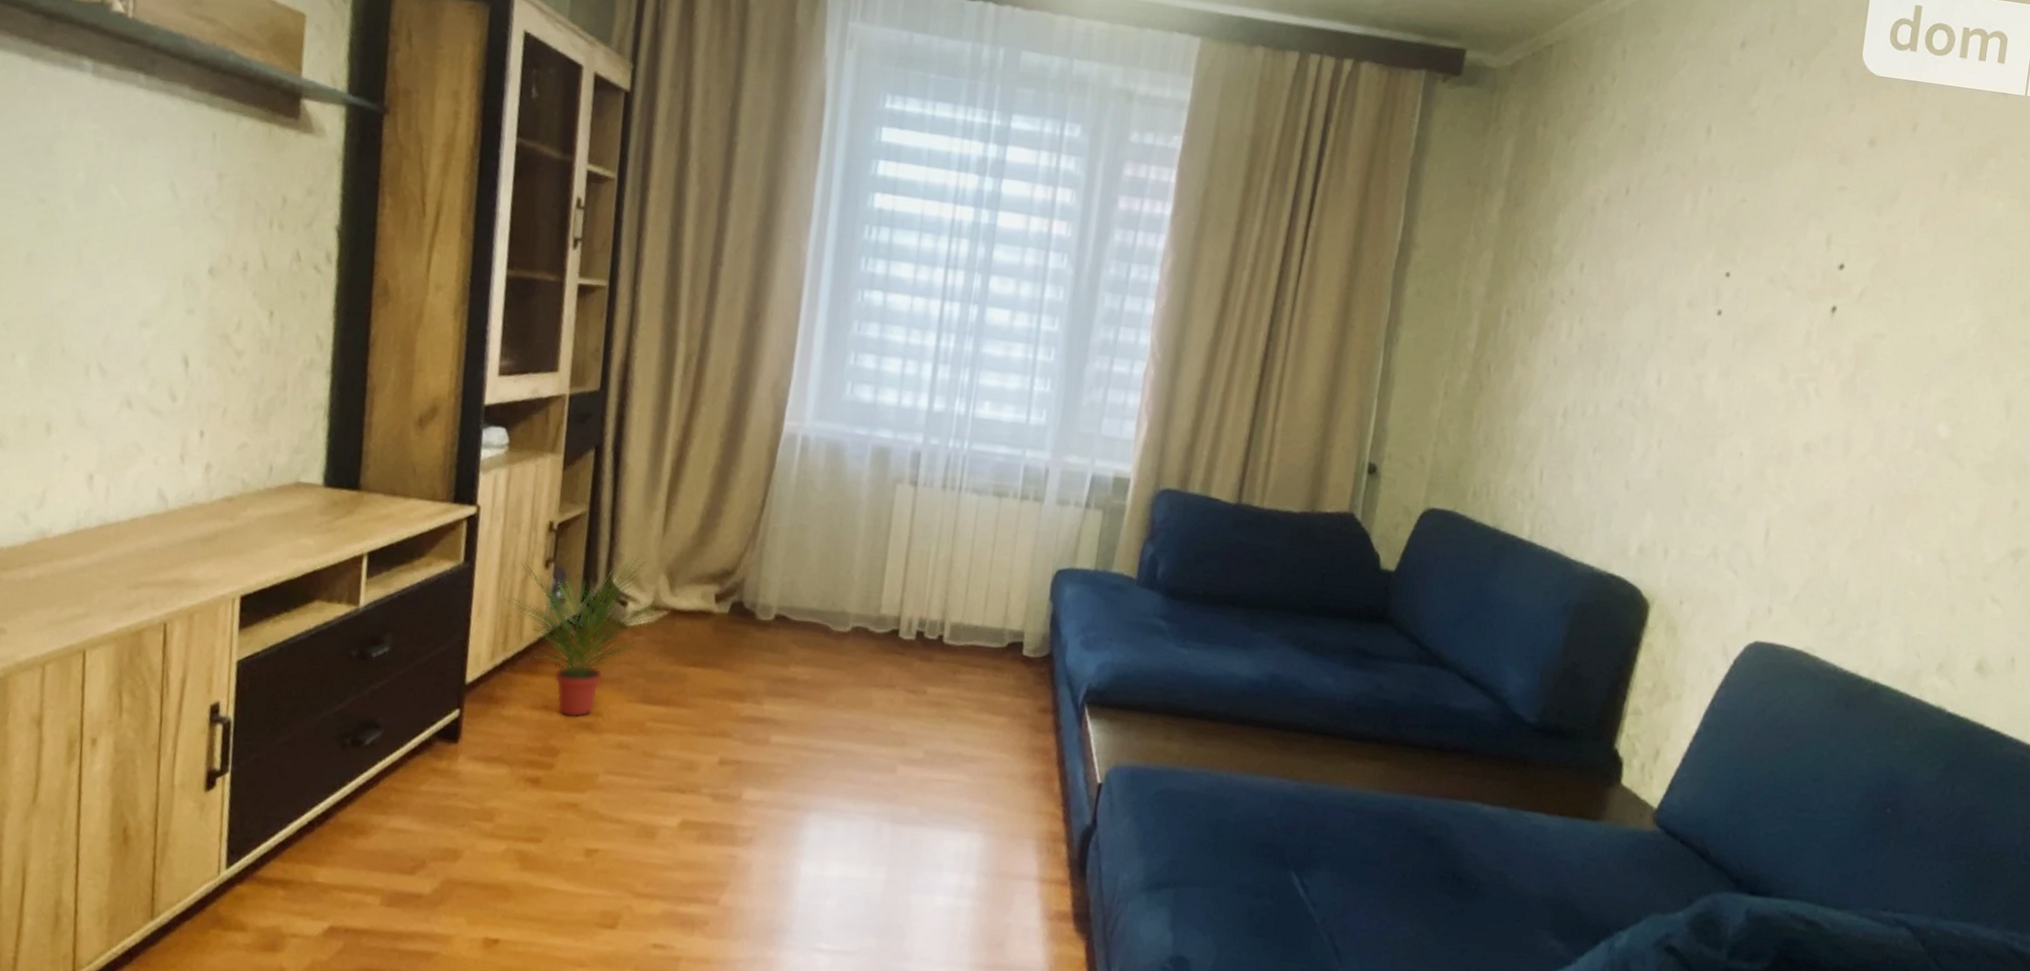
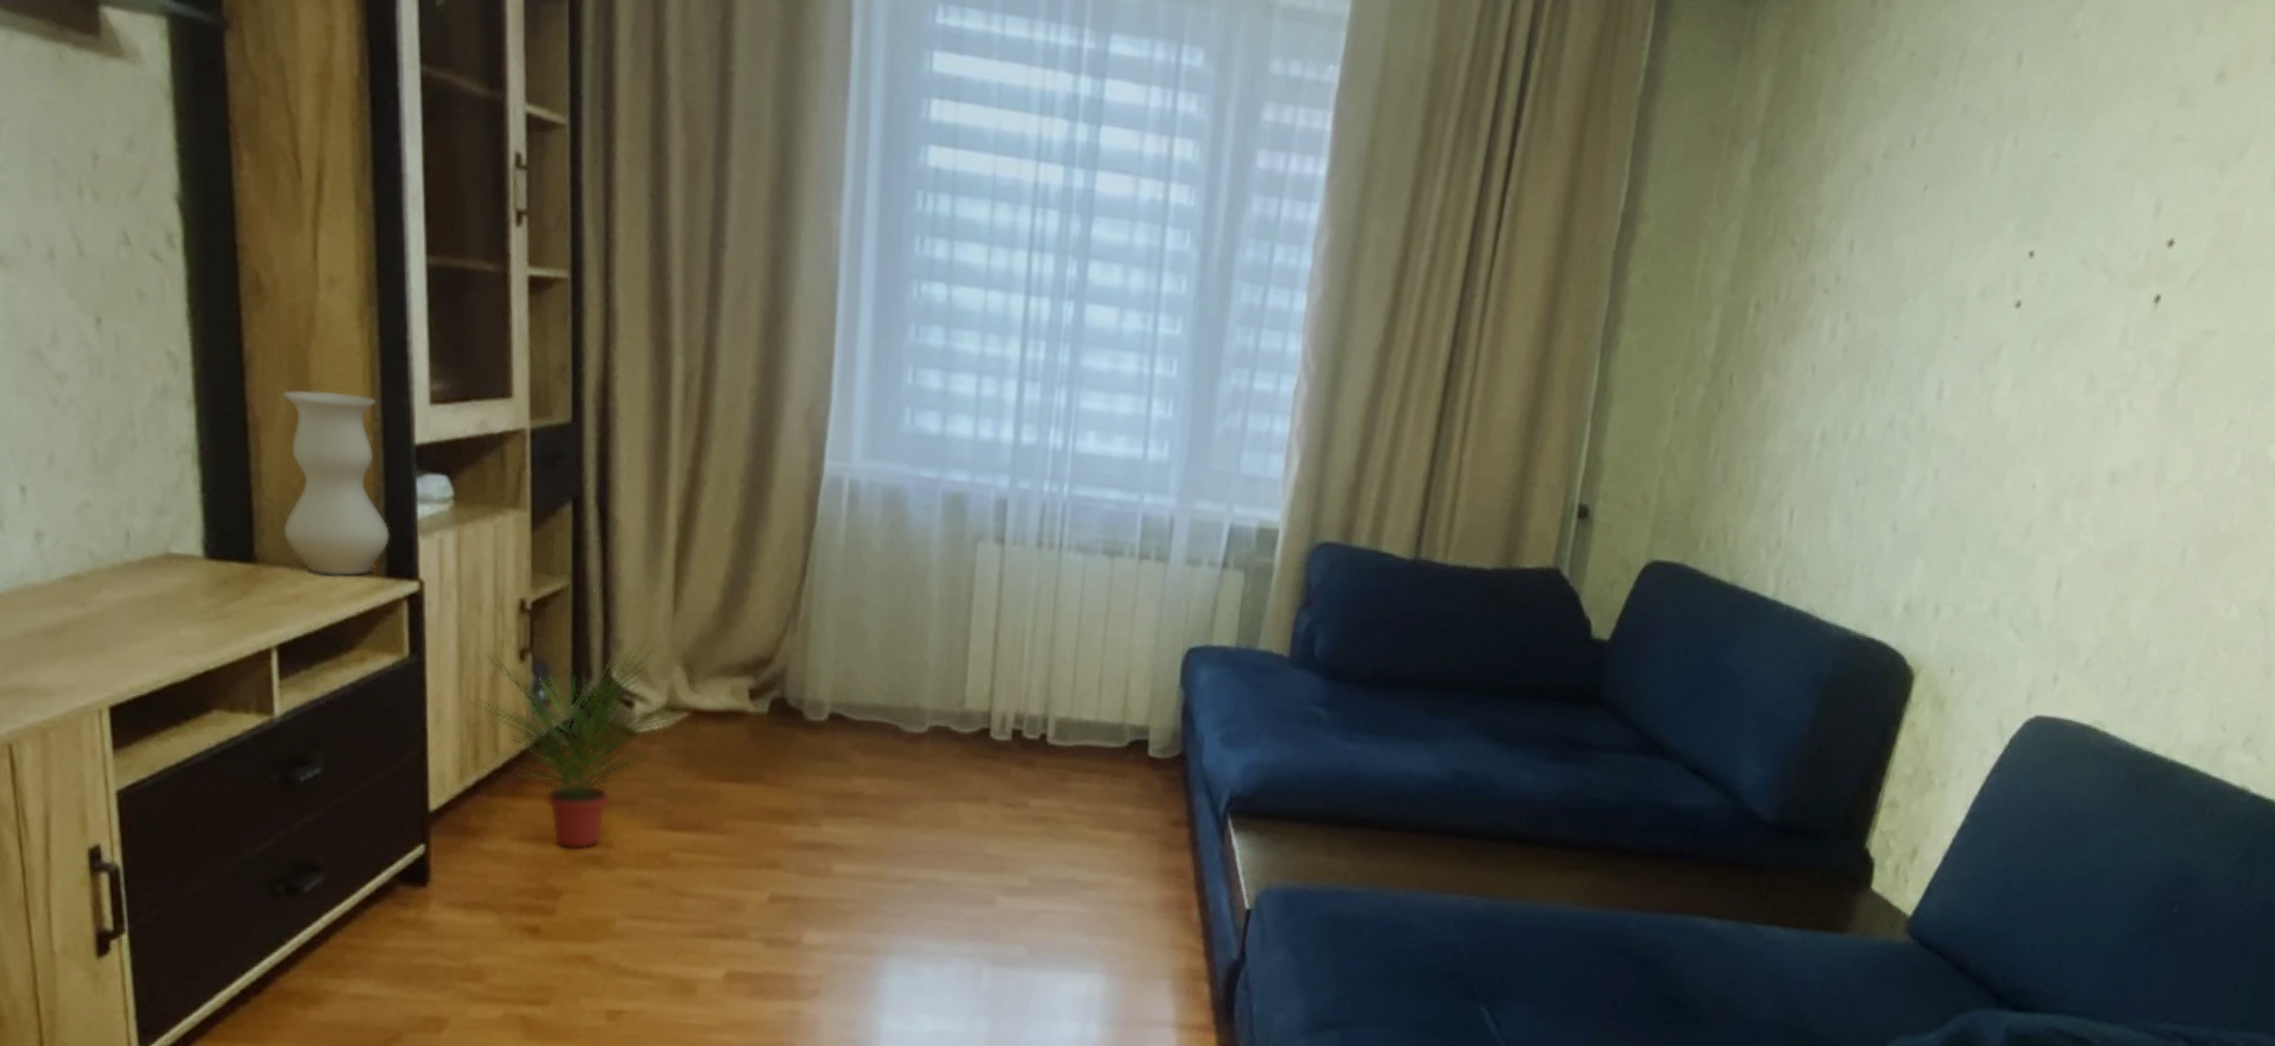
vase: none [383,364,460,502] -> present [282,390,390,577]

